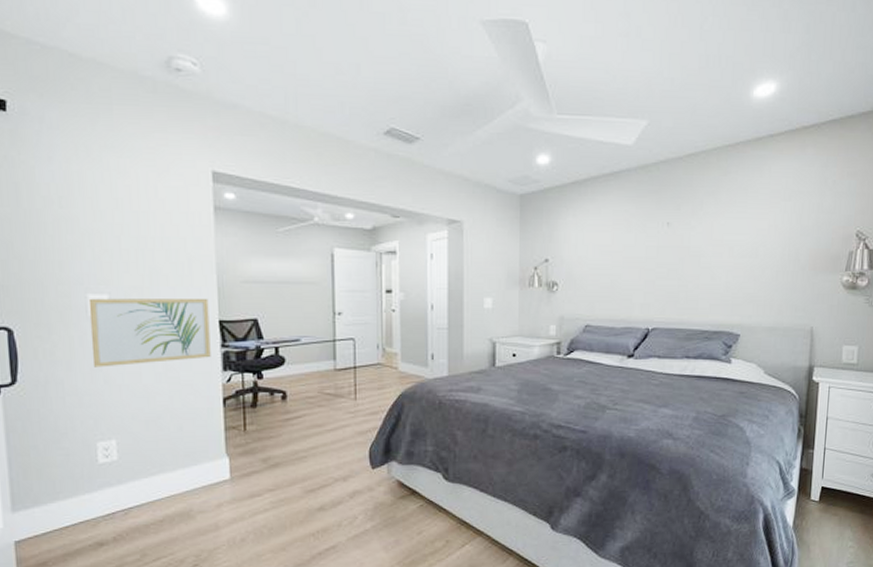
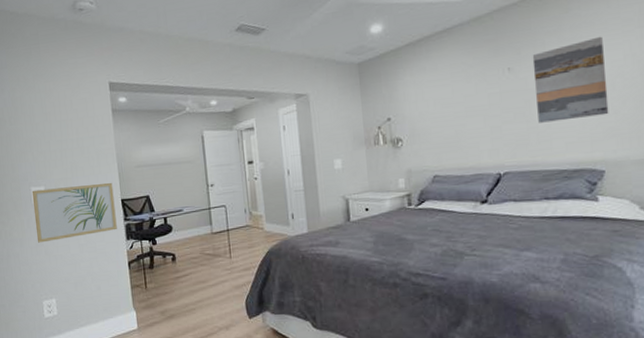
wall art: none [689,204,753,282] -> present [532,36,609,123]

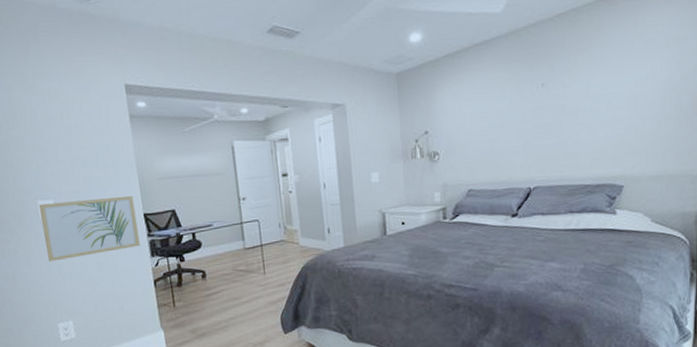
wall art: present [532,36,609,123] -> none [564,55,630,139]

